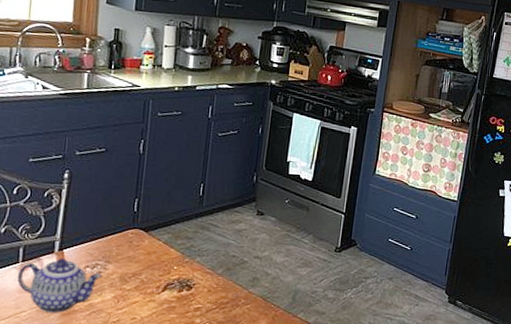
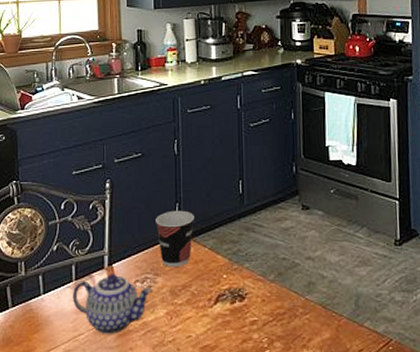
cup: none [113,205,152,257] -> present [156,210,194,268]

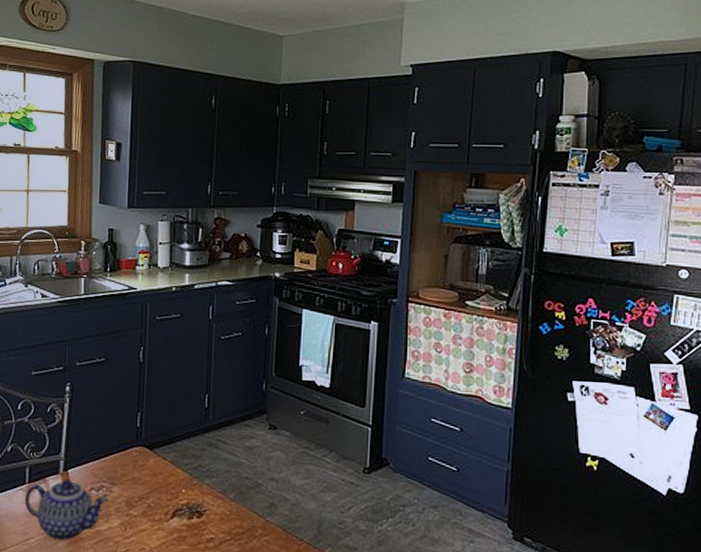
cup: present [156,210,194,268] -> none [115,419,156,478]

